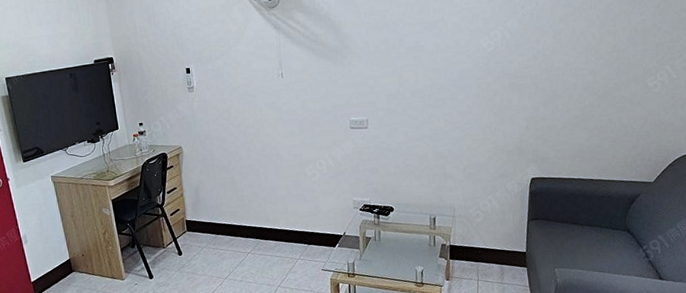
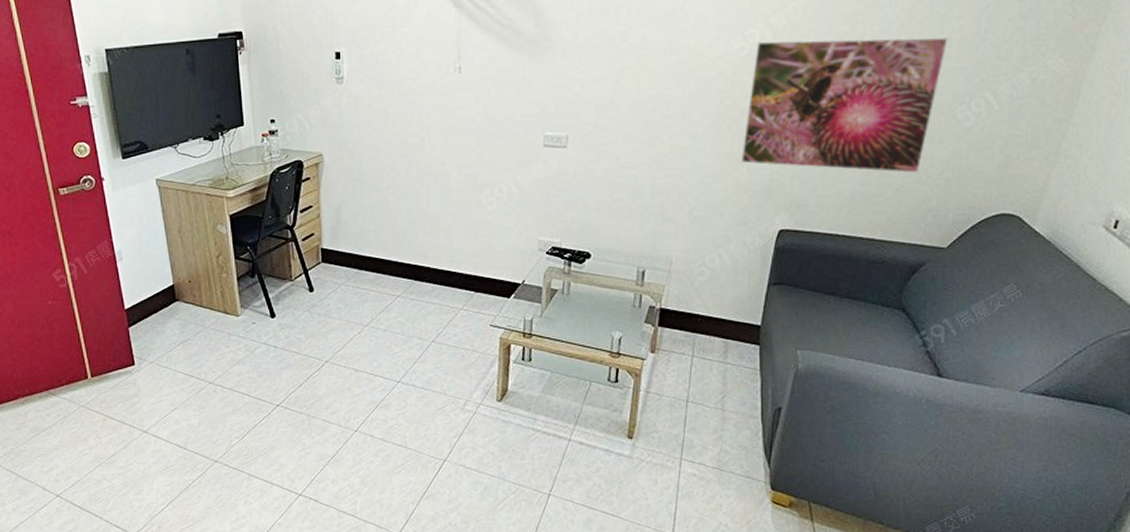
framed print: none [497,28,635,131] -> present [741,37,949,174]

